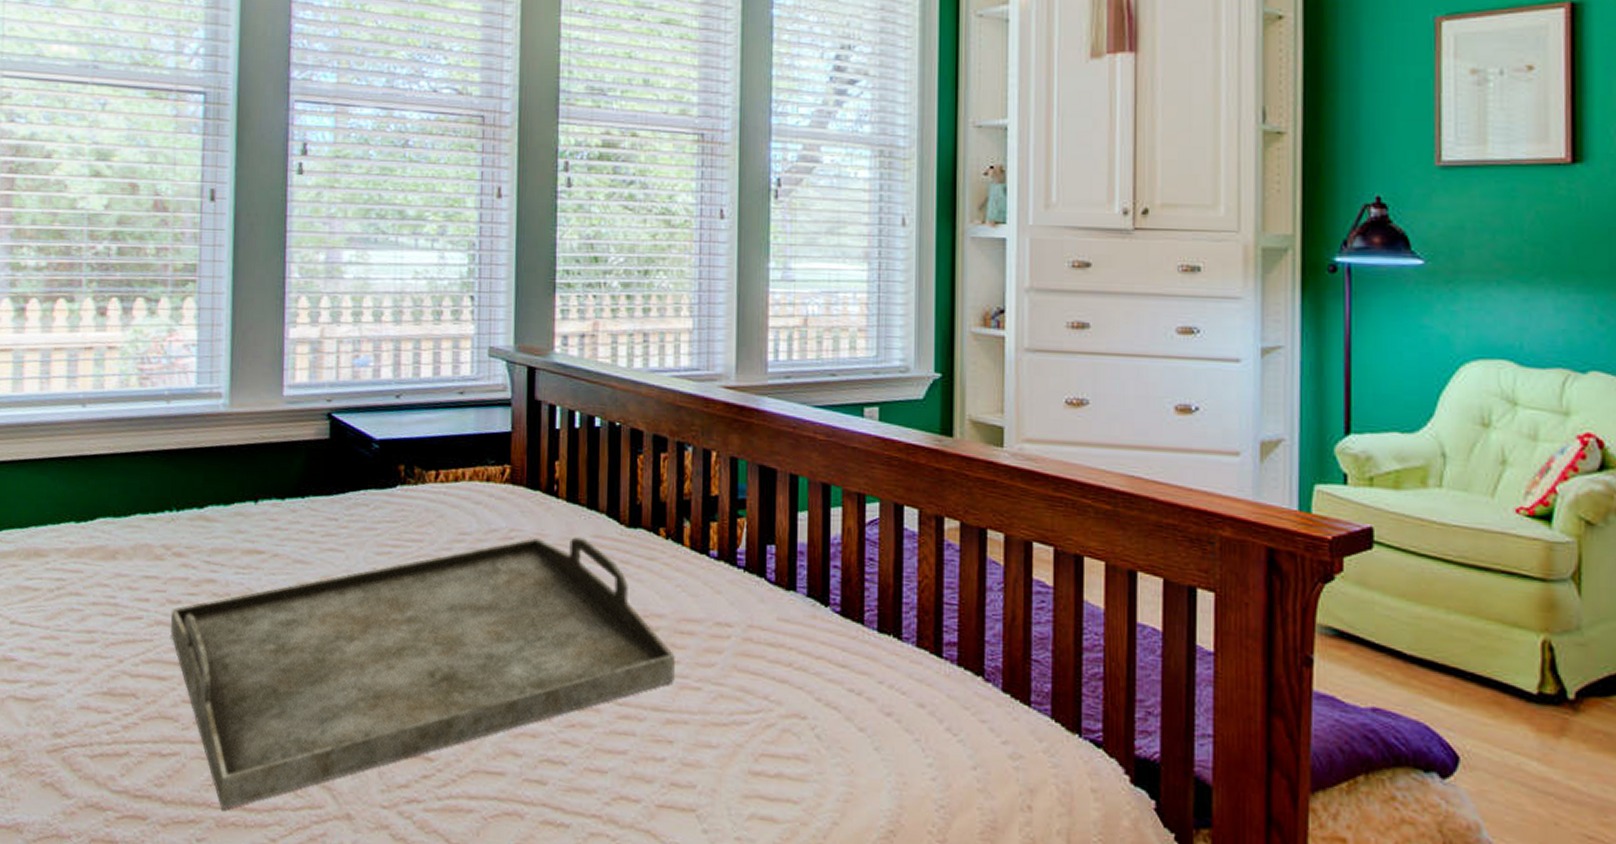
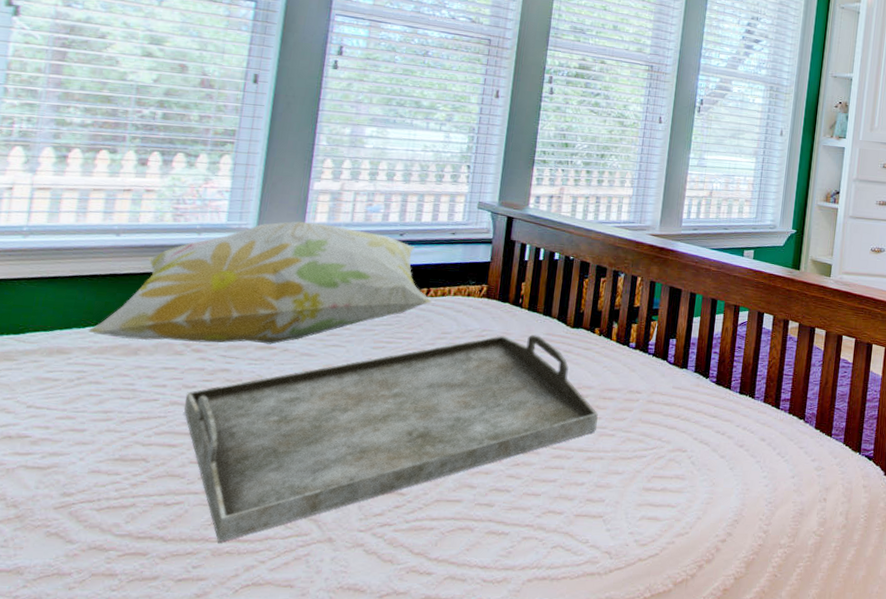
decorative pillow: none [64,381,444,548] -> present [89,221,433,345]

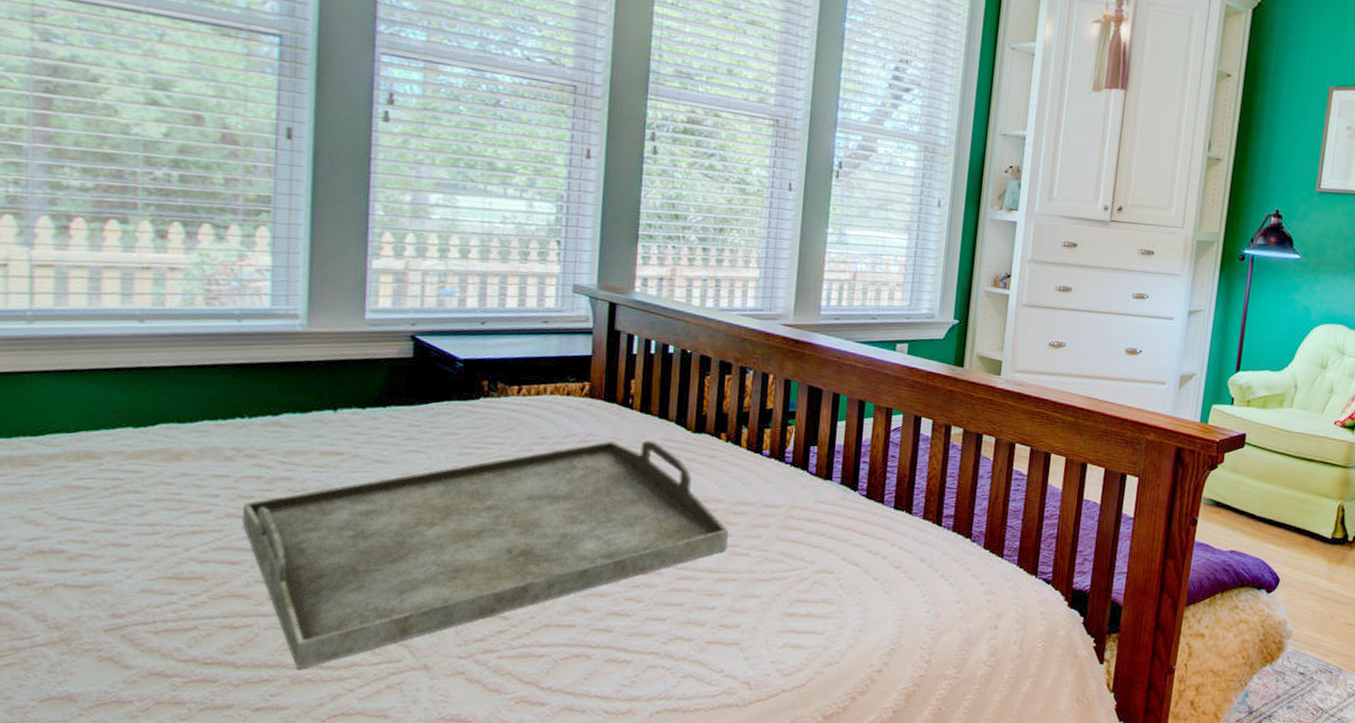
decorative pillow: present [89,221,433,345] -> none [120,306,526,450]

